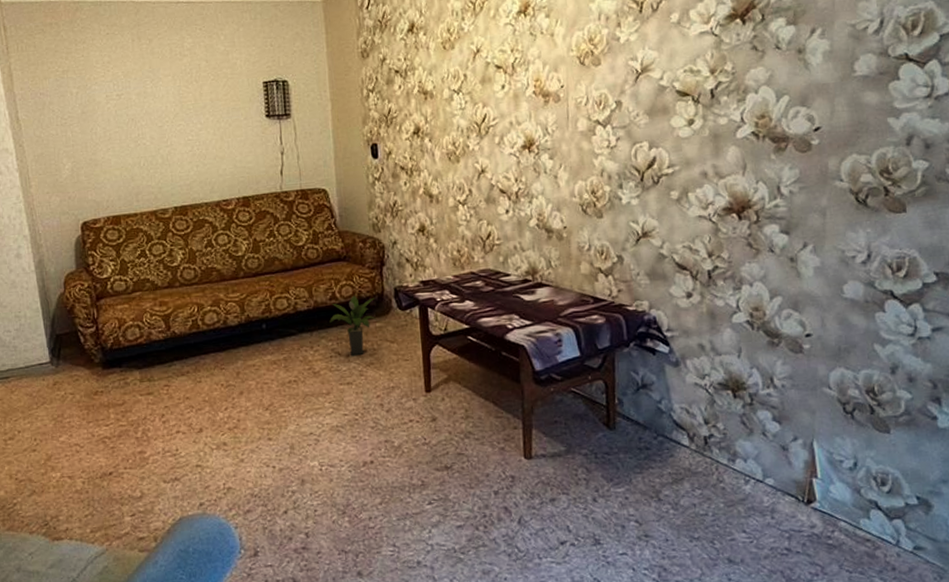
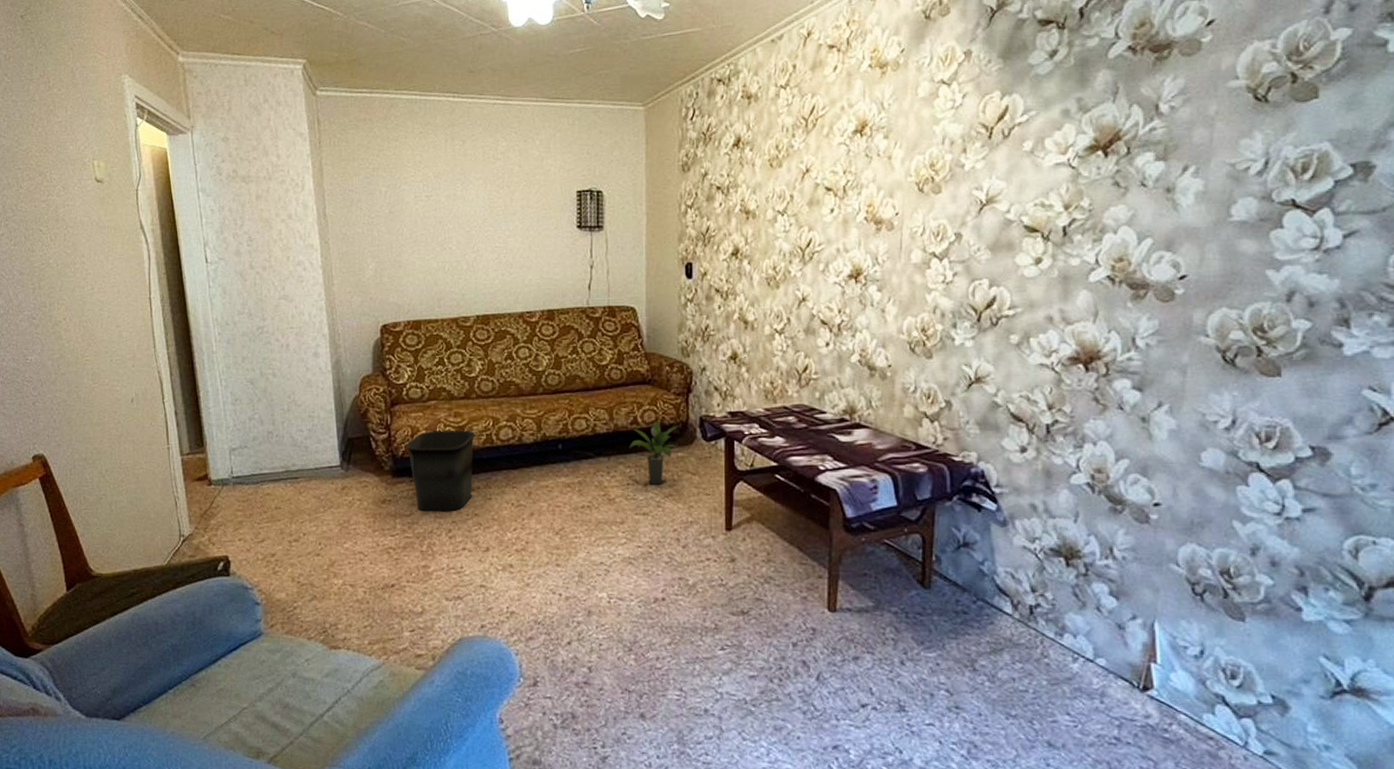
waste bin: none [113,318,182,400] -> present [405,431,476,512]

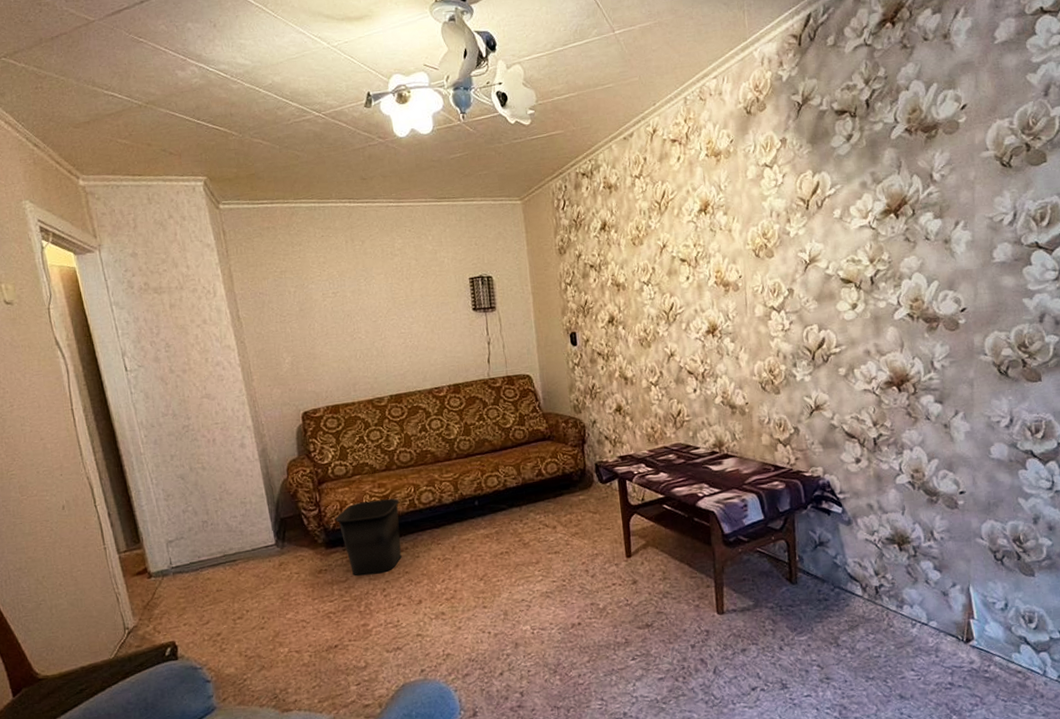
potted plant: present [629,421,679,485] -> none [537,471,580,527]

